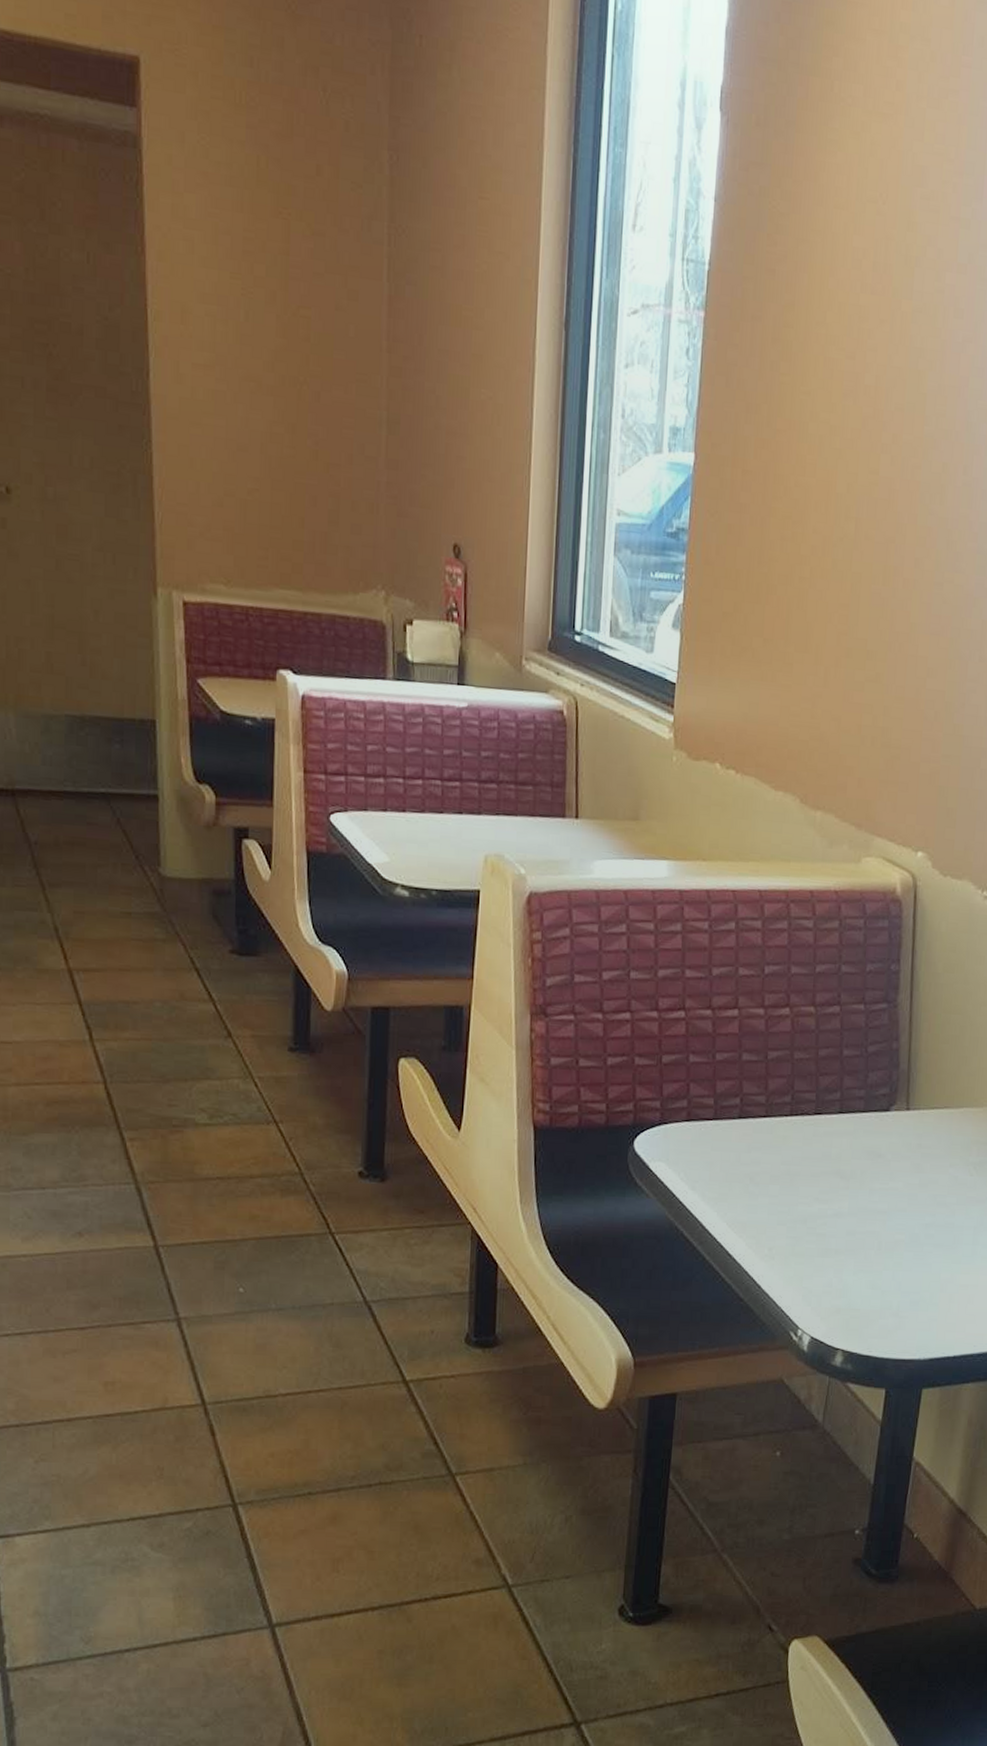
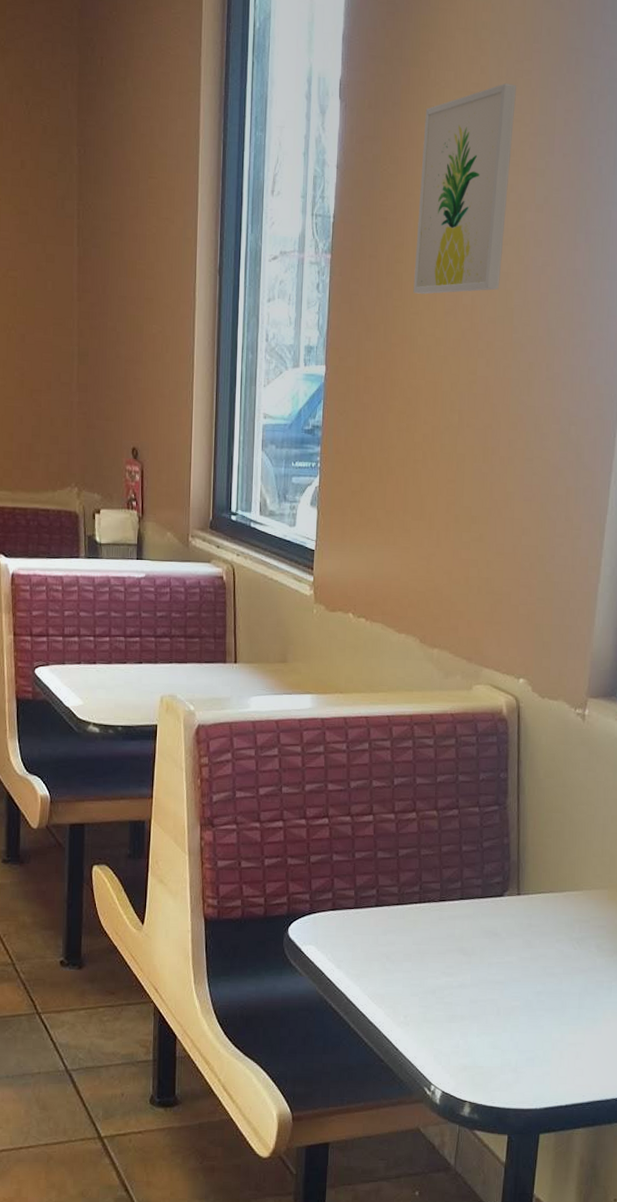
wall art: none [804,104,939,370] -> present [413,83,516,294]

